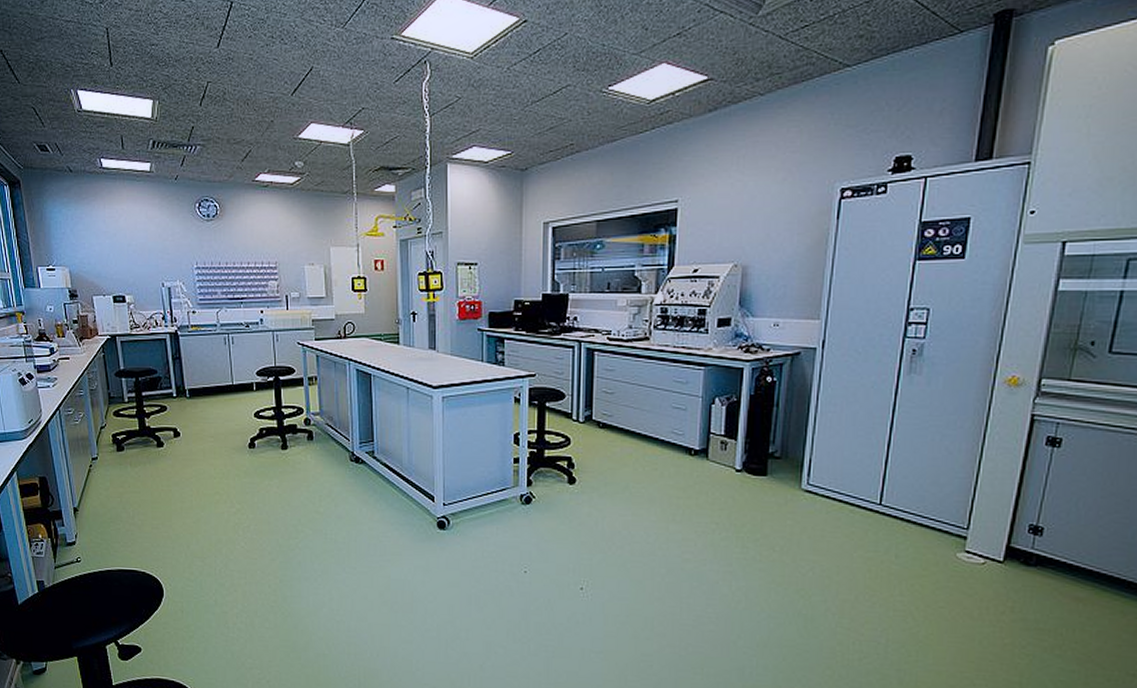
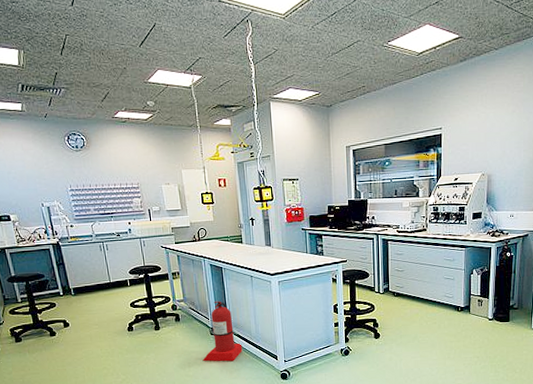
fire extinguisher: none [337,417,390,499] -> present [202,301,243,362]

